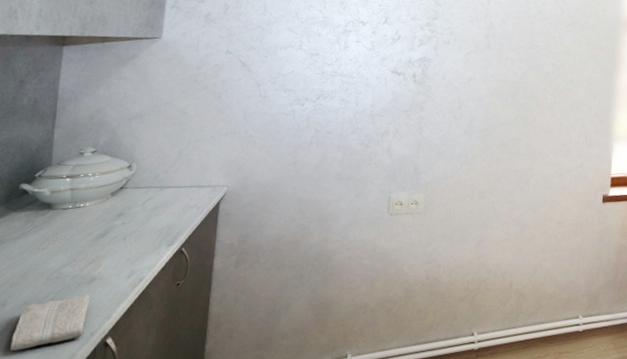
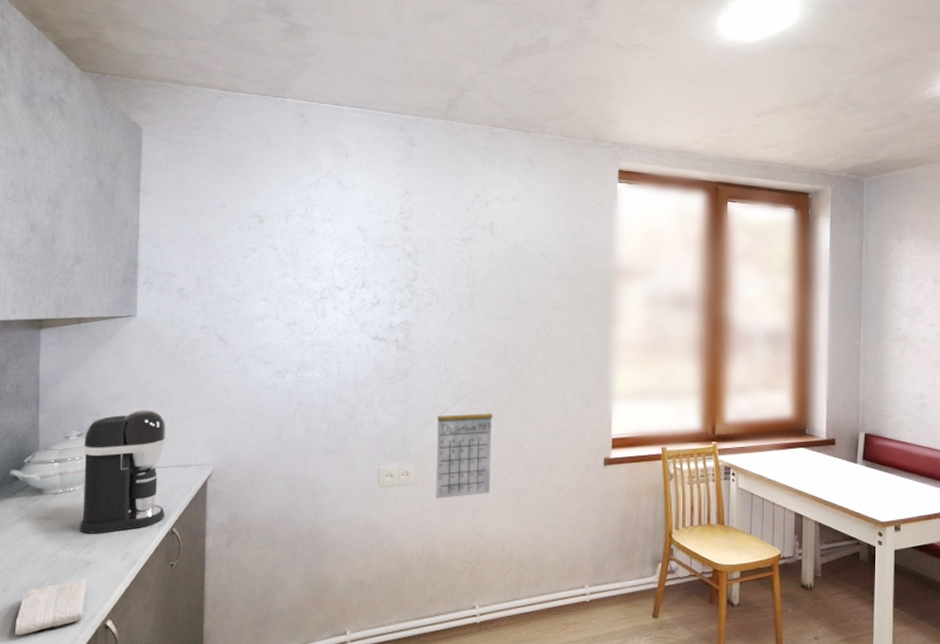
coffee maker: none [86,130,183,251] -> present [79,410,166,534]
calendar: none [442,130,502,228] -> present [436,395,494,499]

